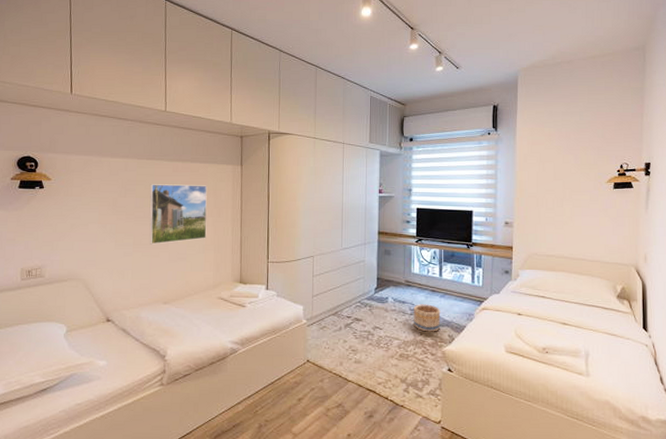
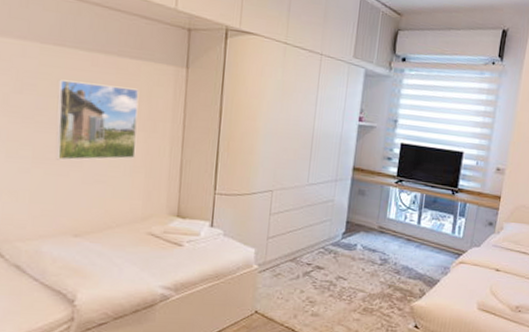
basket: present [414,304,441,332] -> none [382,253,415,285]

